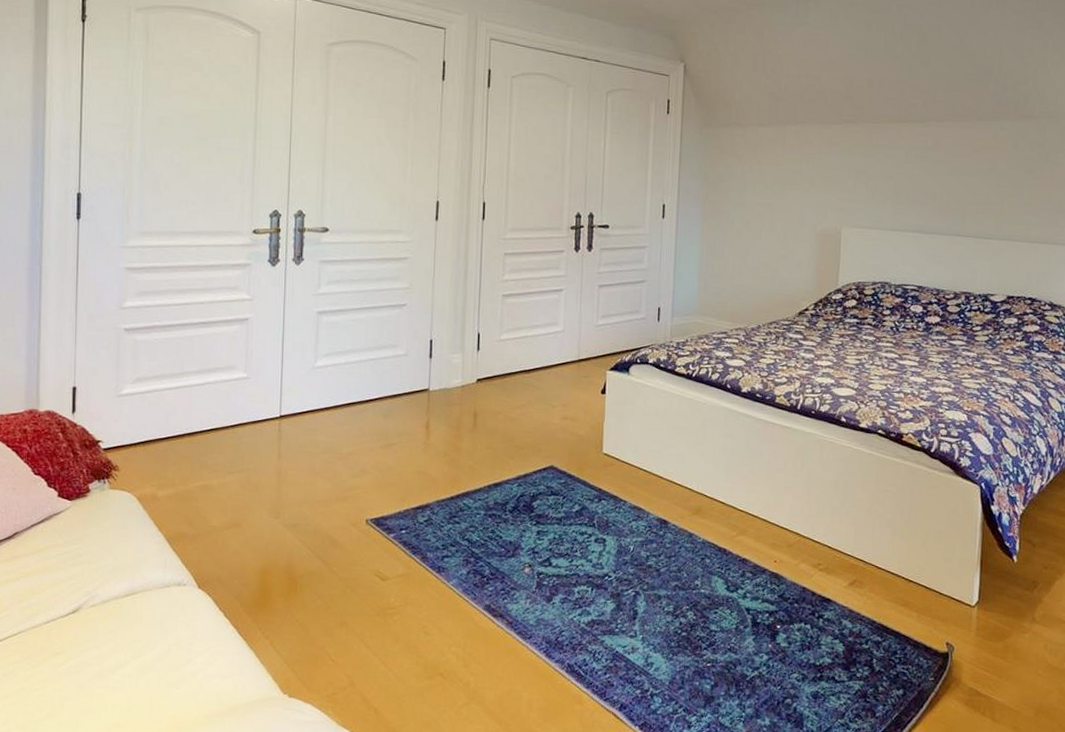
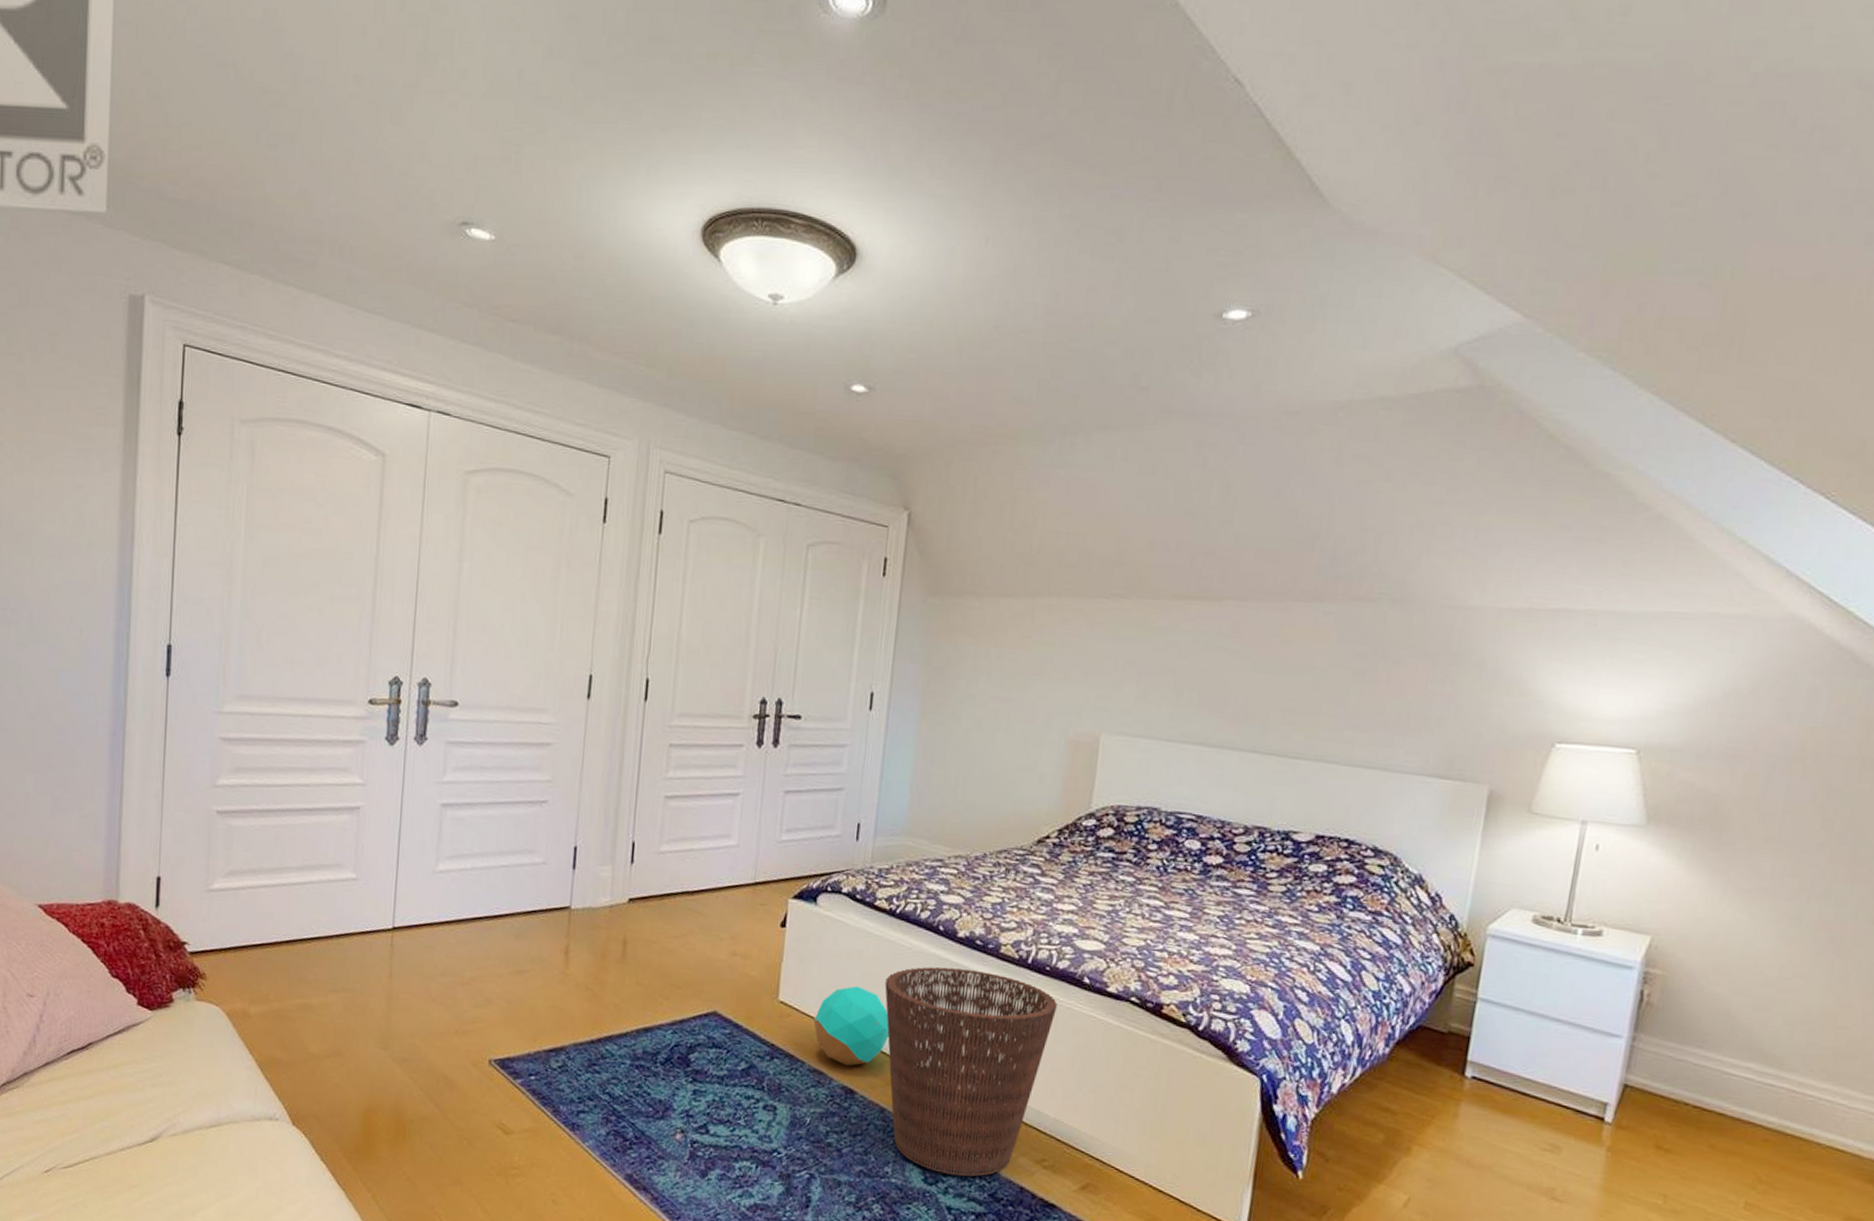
ball: none [632,437,693,502] -> present [814,986,890,1066]
basket: none [687,417,822,583] -> present [885,966,1057,1177]

